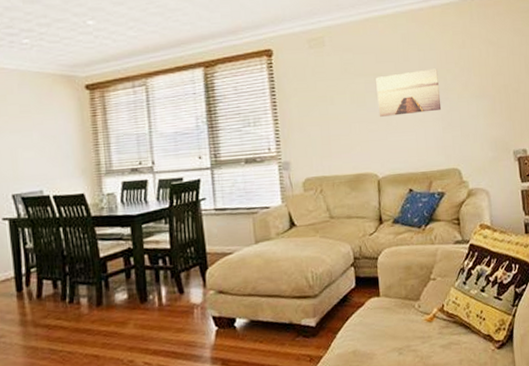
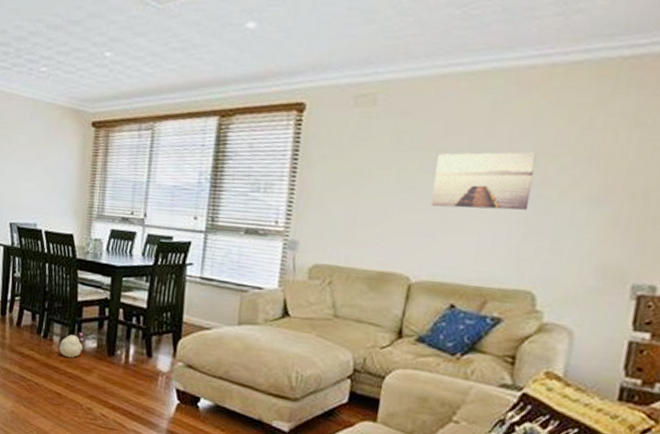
plush toy: none [88,287,114,317] -> present [59,332,85,358]

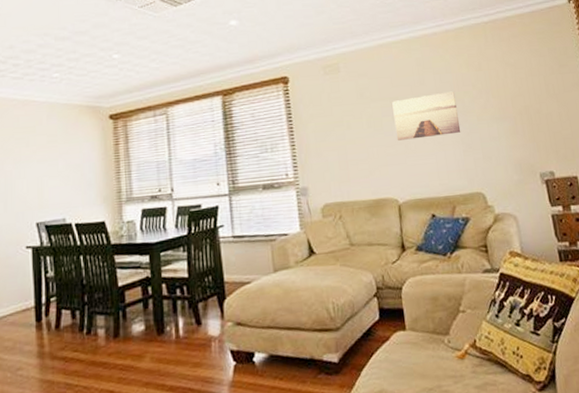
plush toy: present [59,332,85,358] -> none [105,318,131,349]

